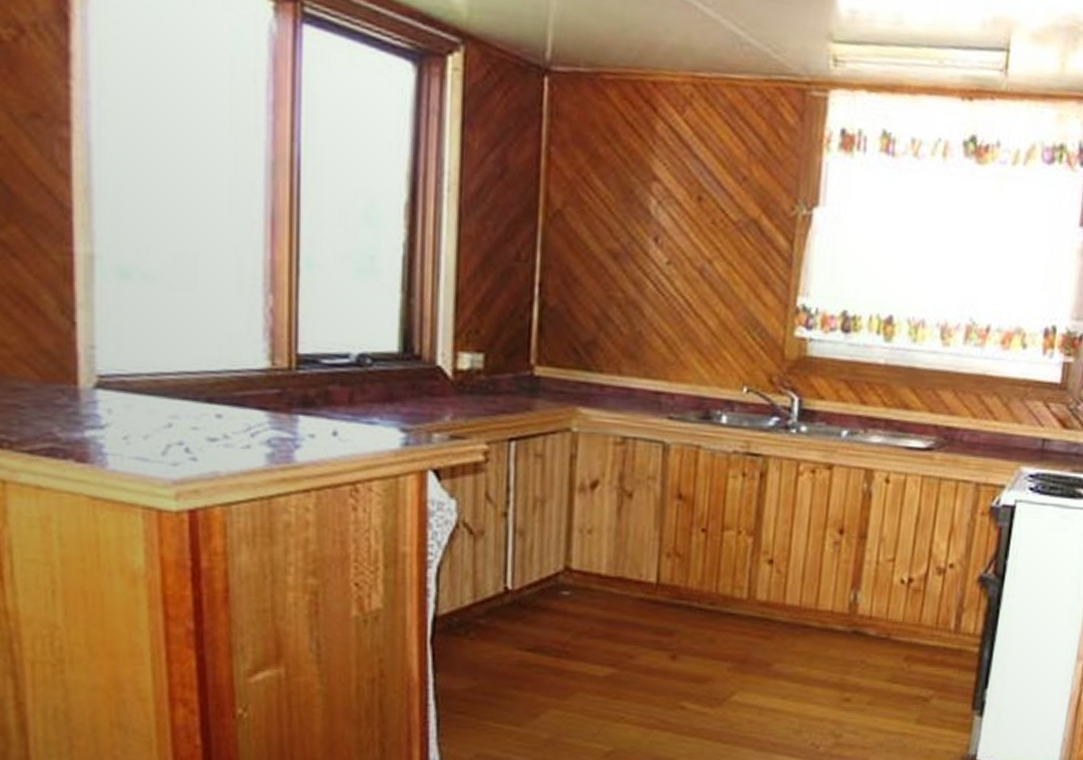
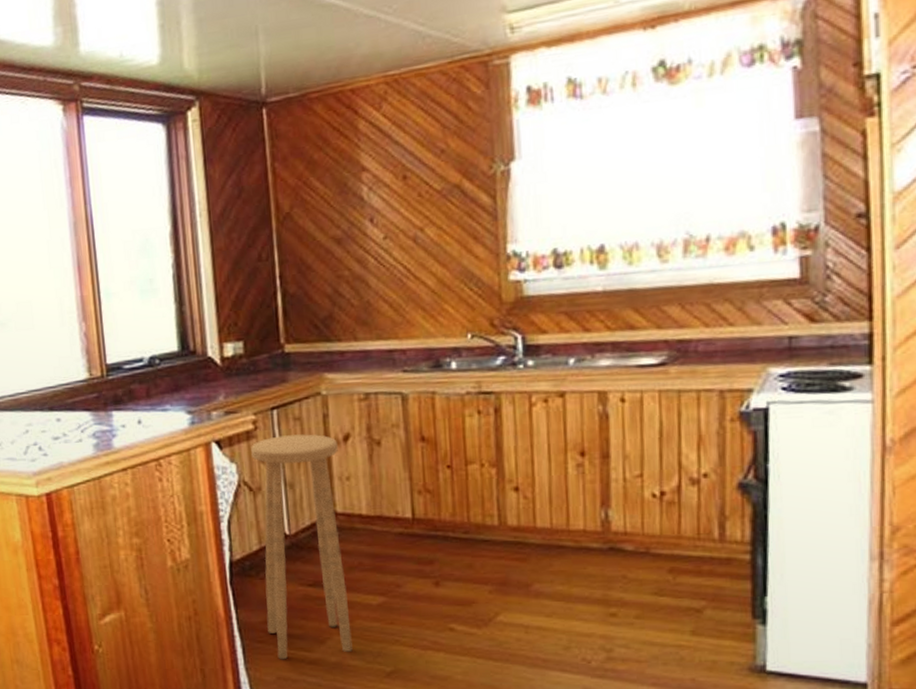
stool: none [470,472,583,735] -> present [251,433,353,660]

